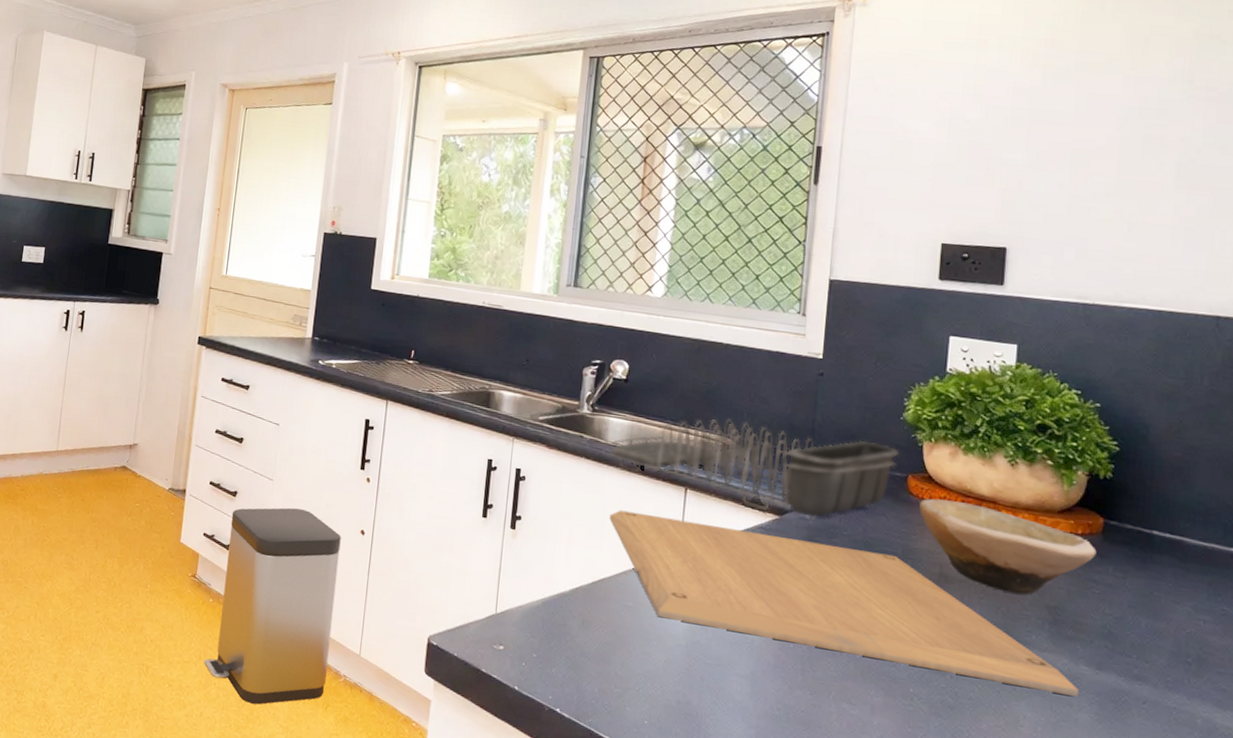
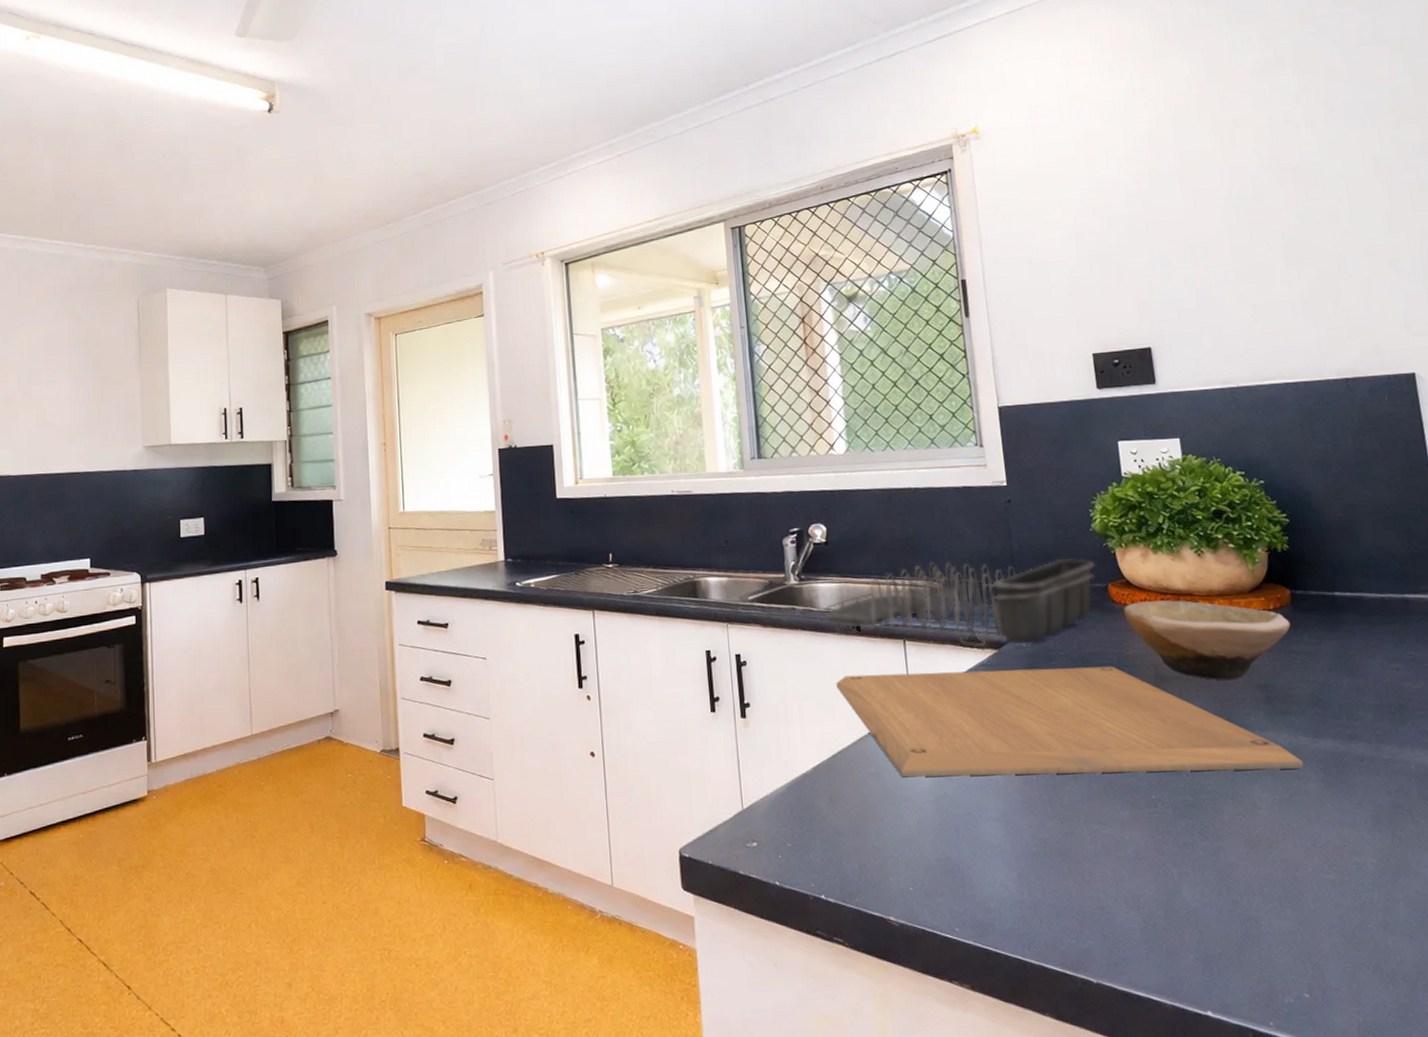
pedal bin: present [204,507,341,705] -> none [450,743,582,965]

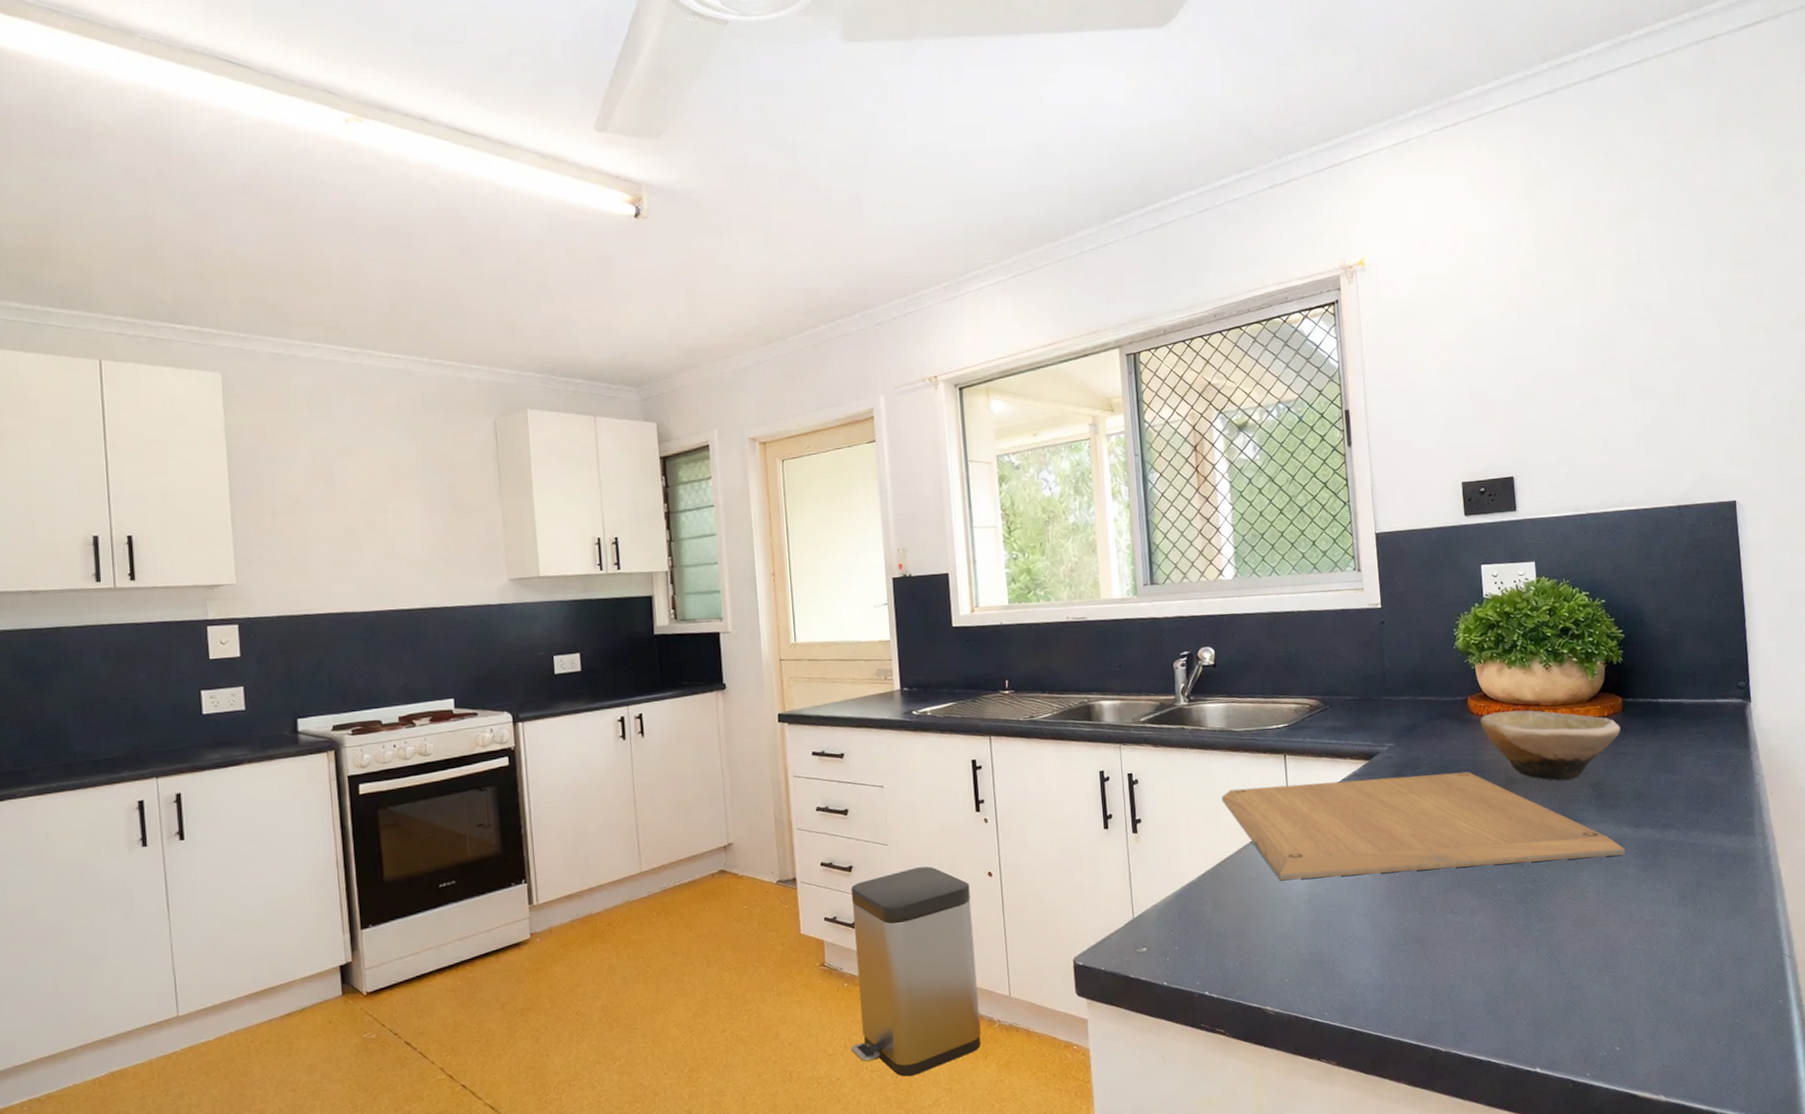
pedal bin: none [450,743,582,965] -> present [850,866,981,1077]
dish rack: present [823,558,1096,648] -> none [1211,674,1458,760]

